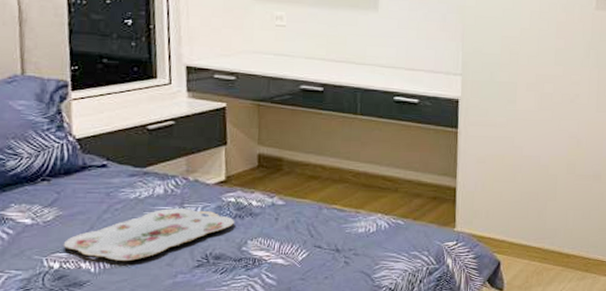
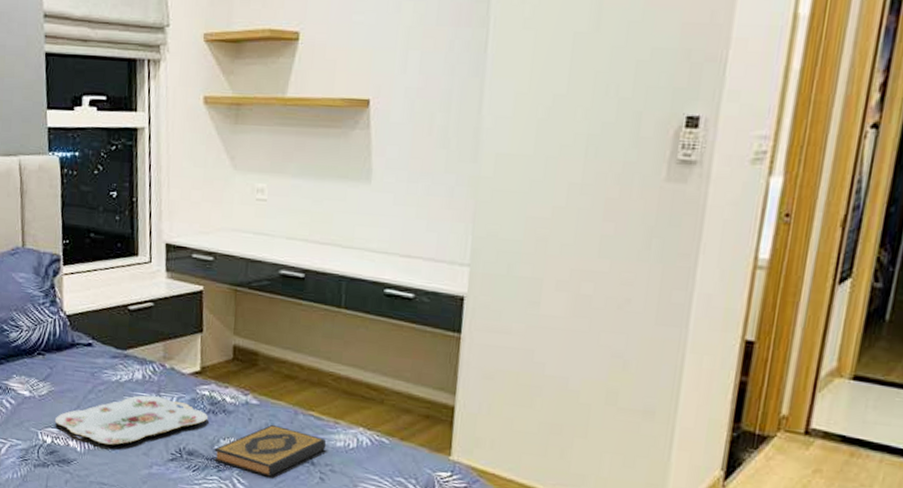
hardback book: none [242,220,350,268] -> present [214,424,327,477]

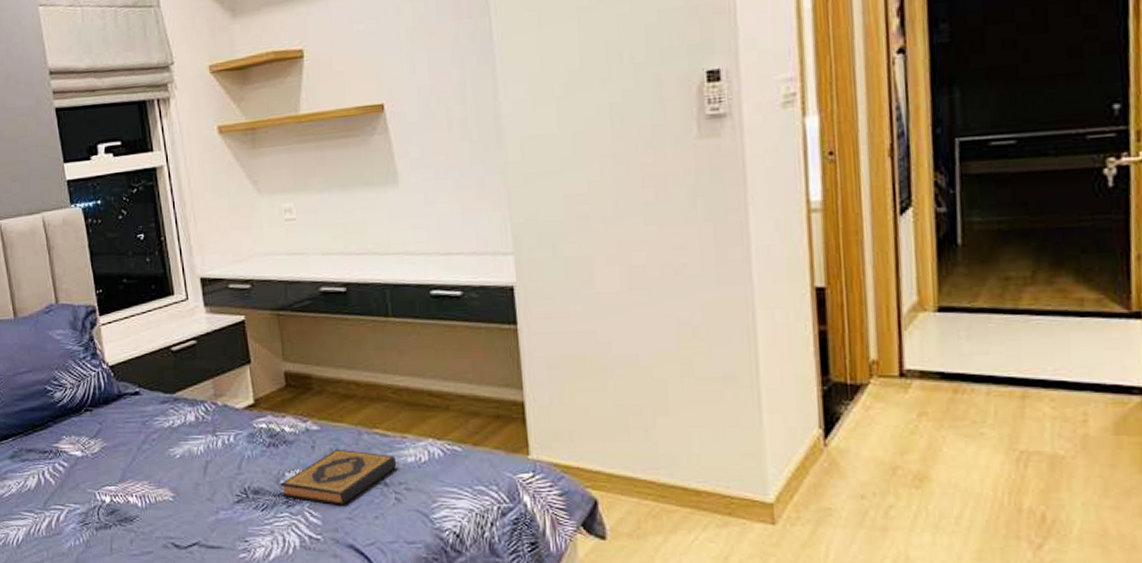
serving tray: present [54,395,209,445] -> none [111,437,270,496]

